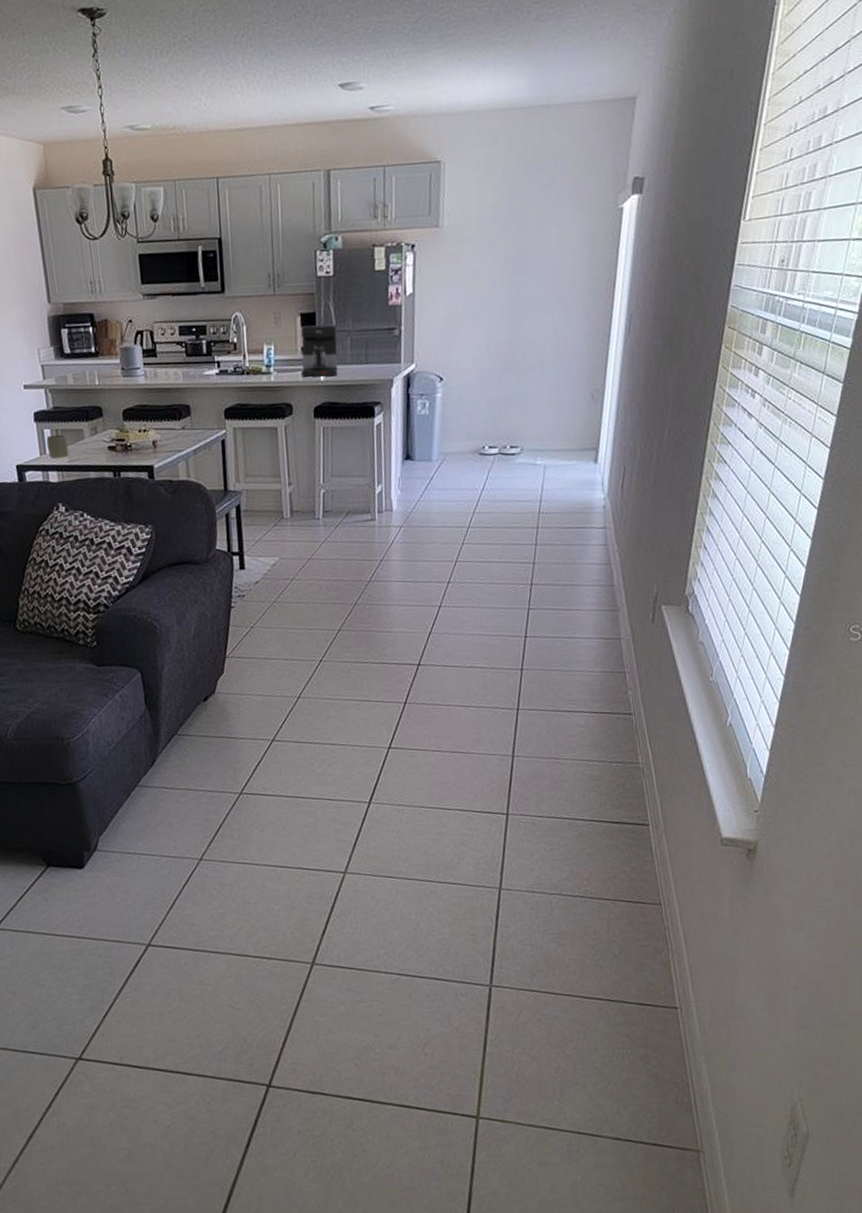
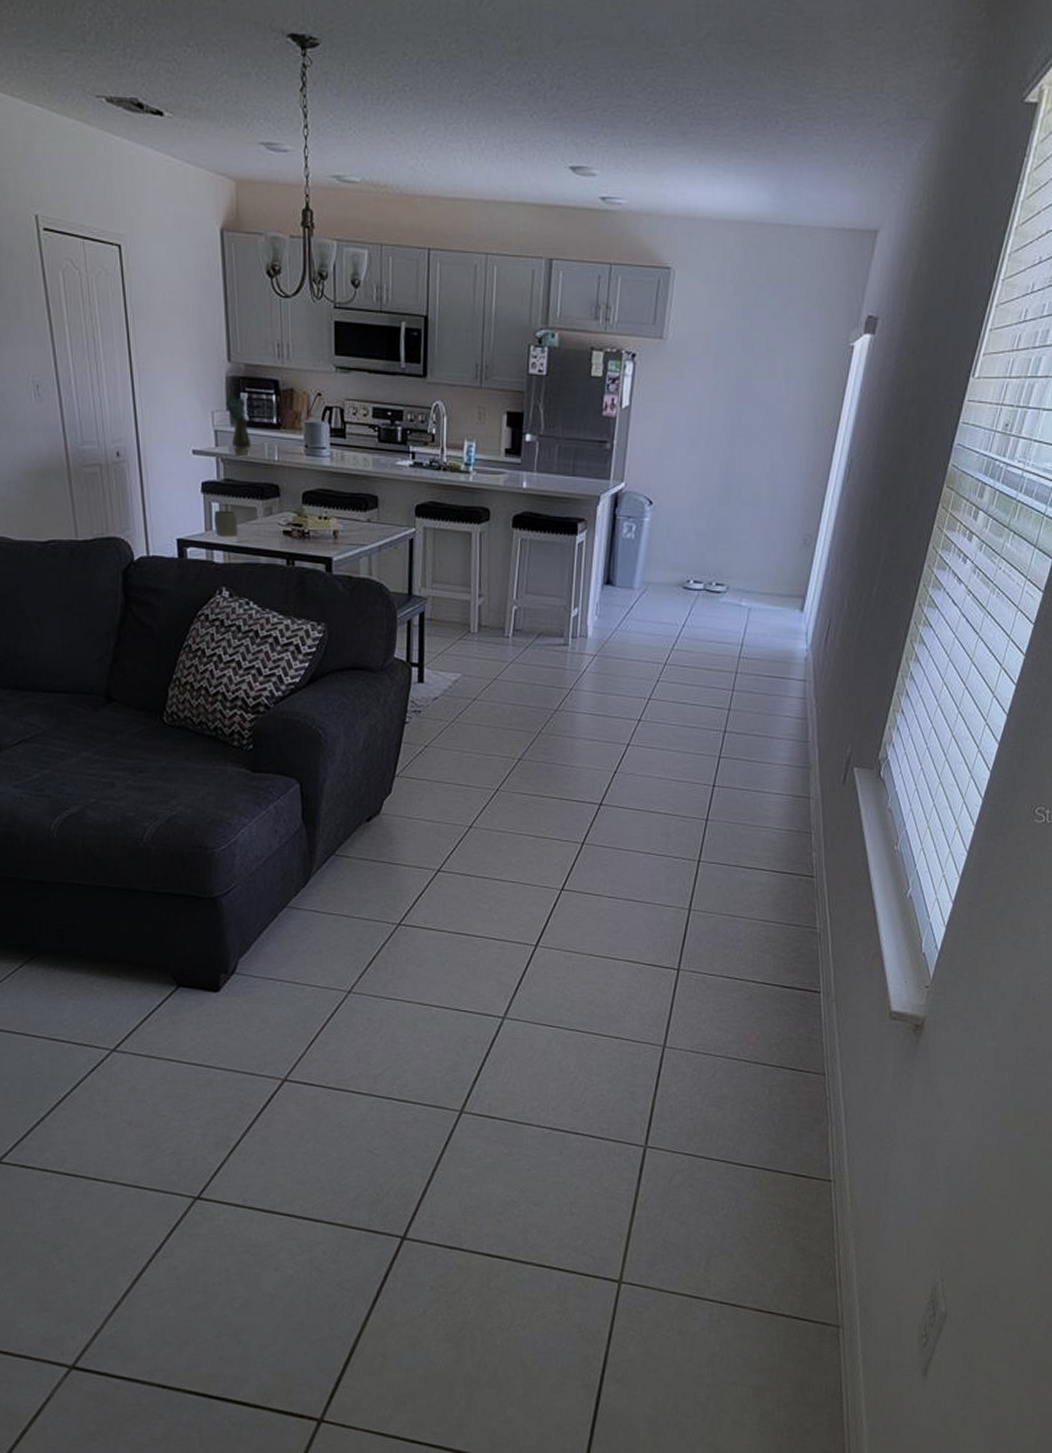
vase: none [49,330,75,385] -> present [225,392,252,455]
coffee maker: present [300,324,339,377] -> none [502,425,546,485]

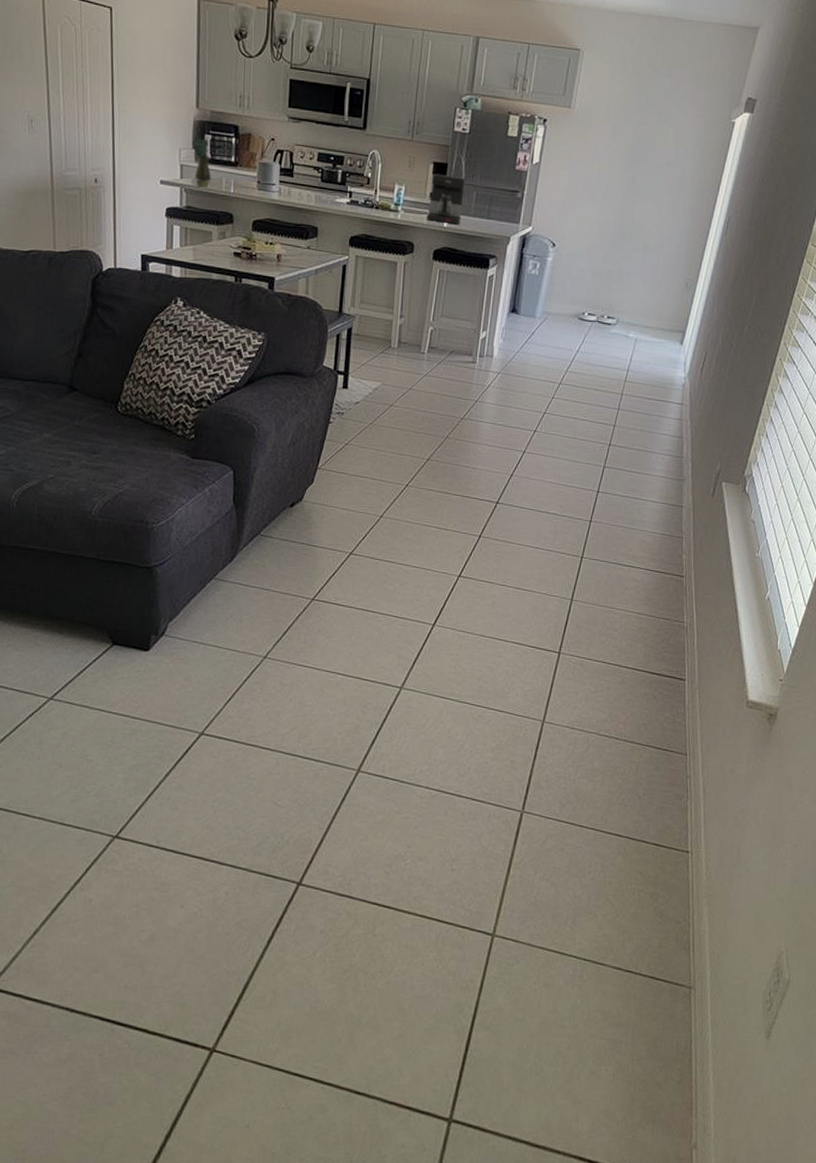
mug: present [214,510,238,538] -> none [174,232,195,256]
coffee maker: none [502,425,546,485] -> present [426,173,466,225]

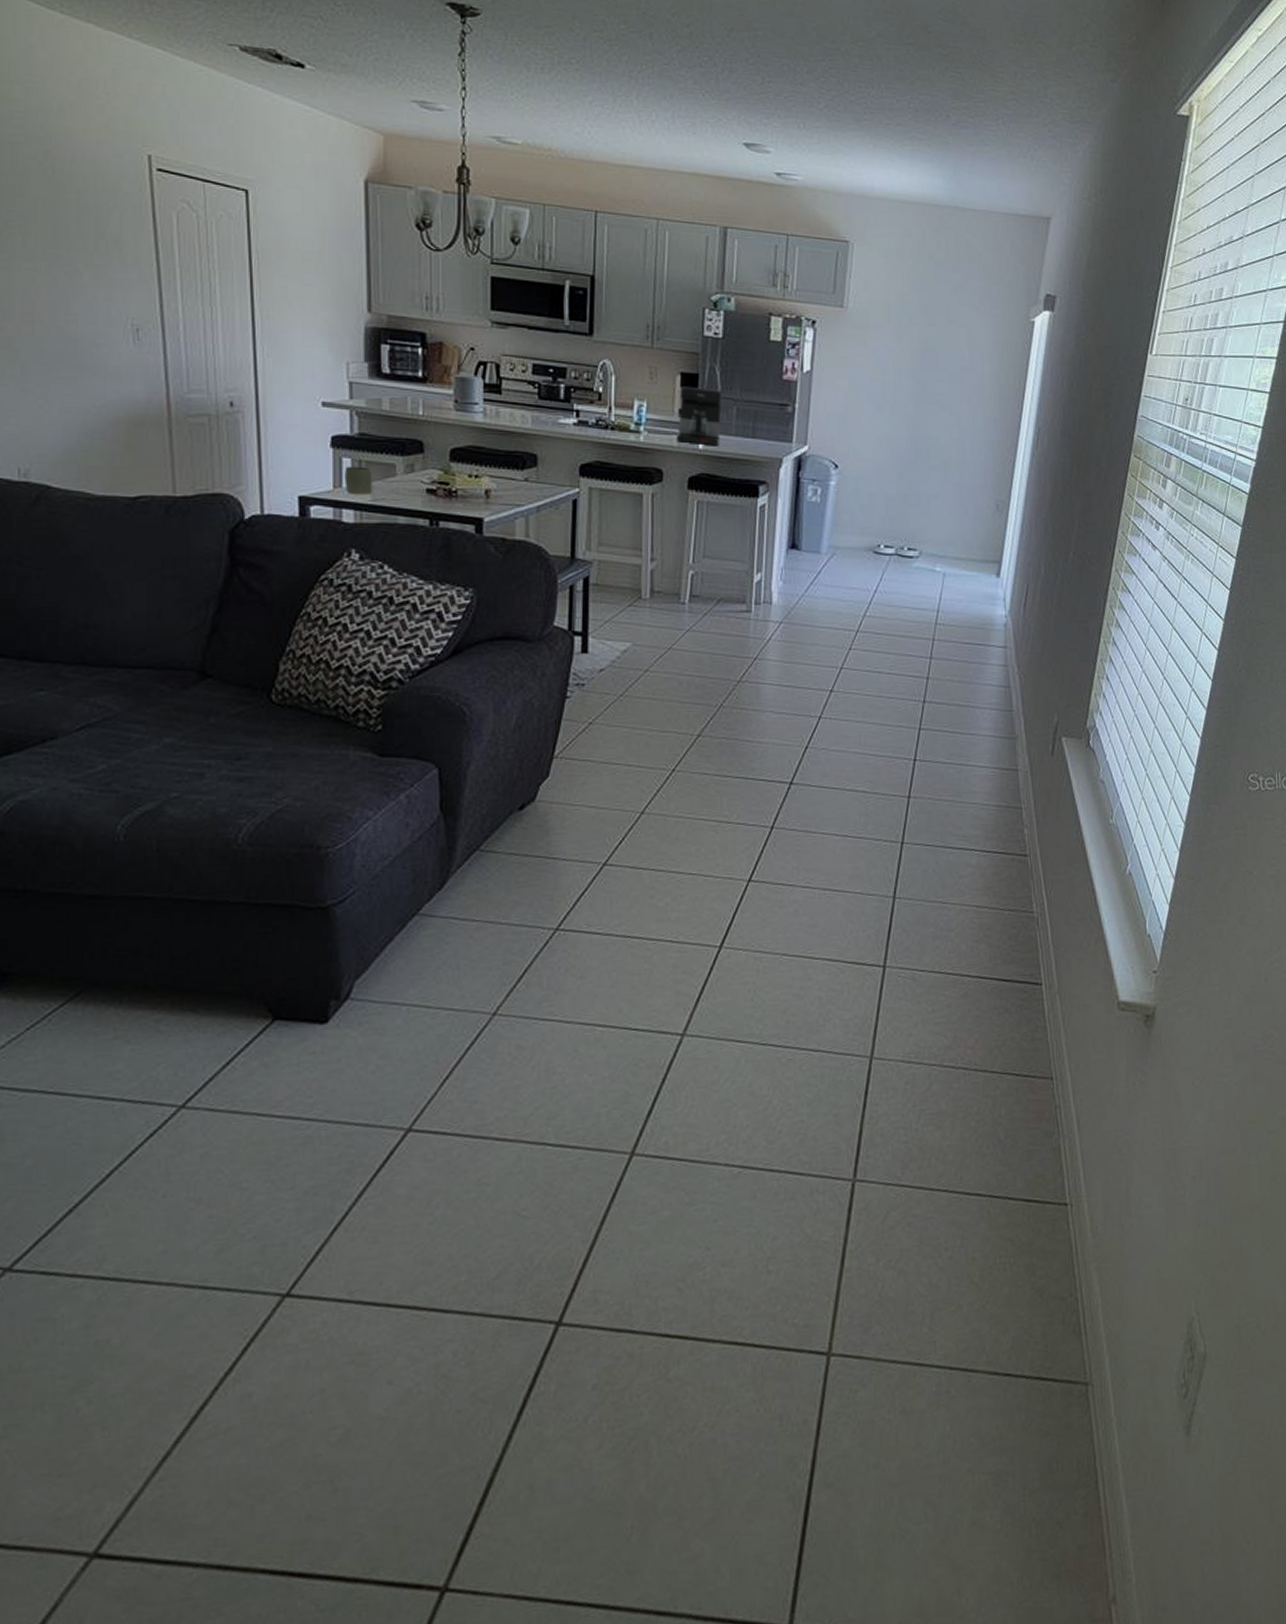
mug: none [174,232,195,256] -> present [345,466,373,496]
vase: present [191,134,212,187] -> none [363,344,393,409]

